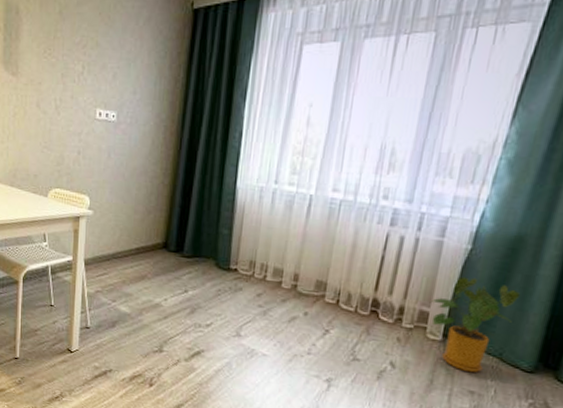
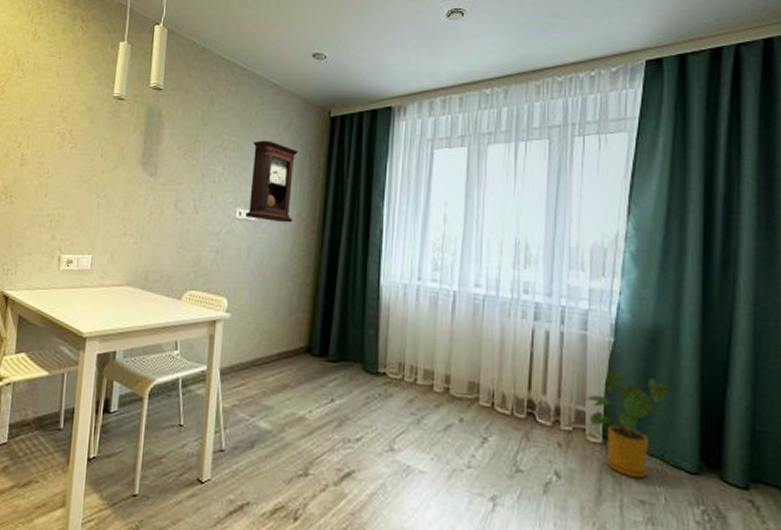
pendulum clock: none [106,36,159,124] -> present [246,140,298,223]

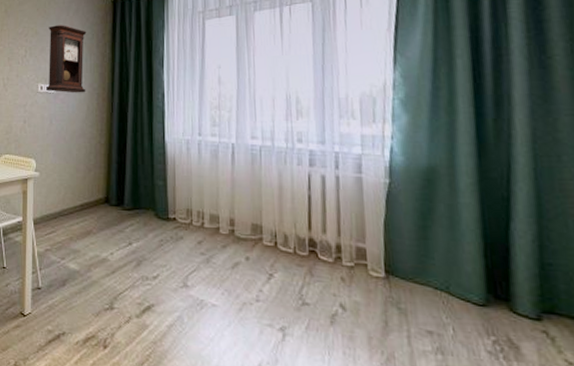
house plant: present [585,371,669,479] -> none [365,210,449,311]

